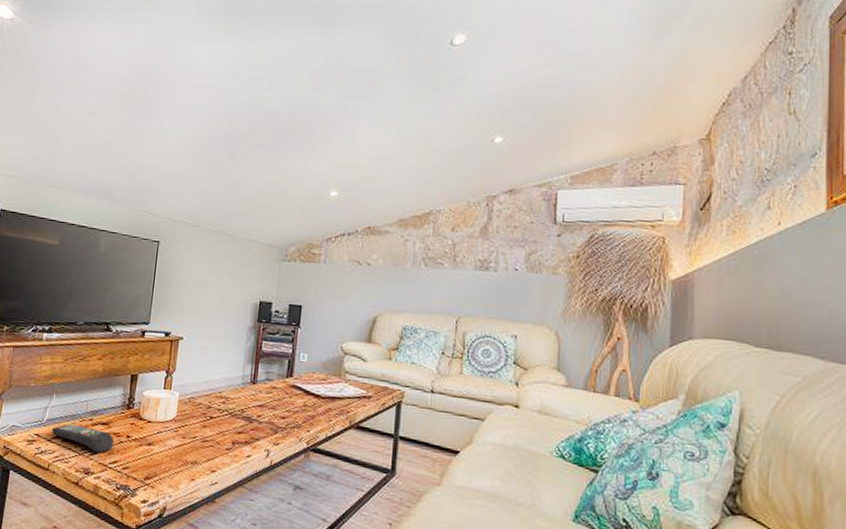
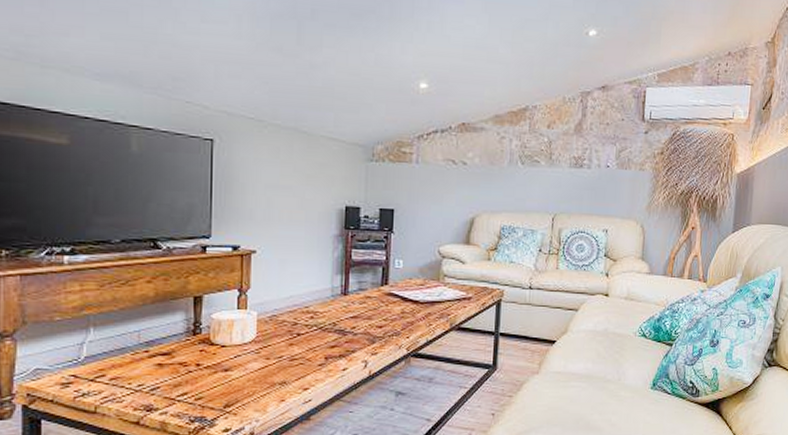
remote control: present [51,423,114,453] -> none [93,358,179,386]

